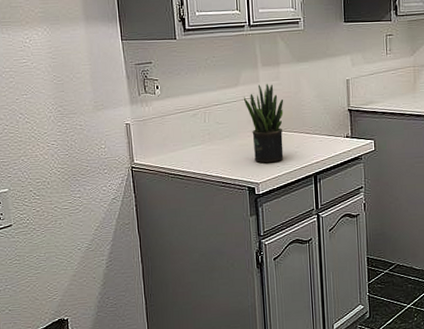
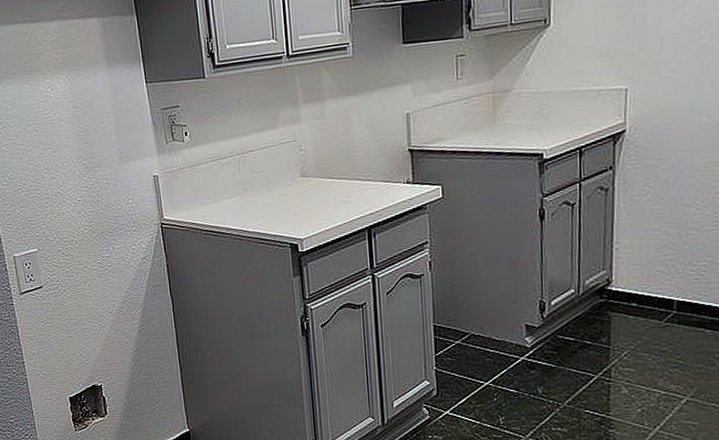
potted plant: present [243,83,284,163] -> none [282,122,331,216]

